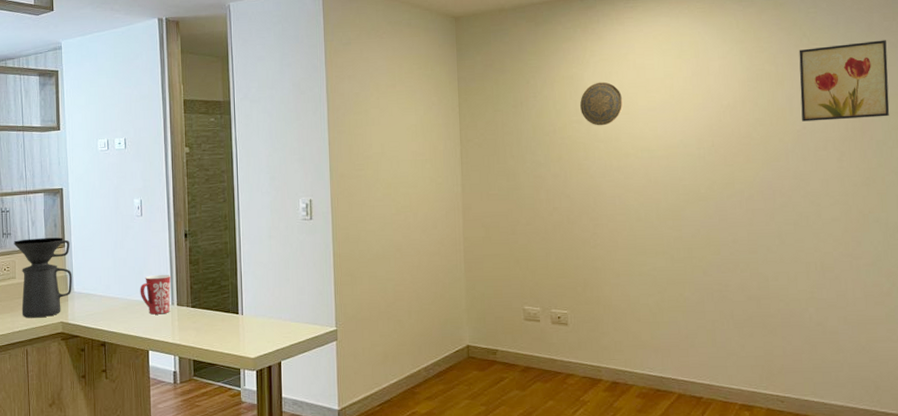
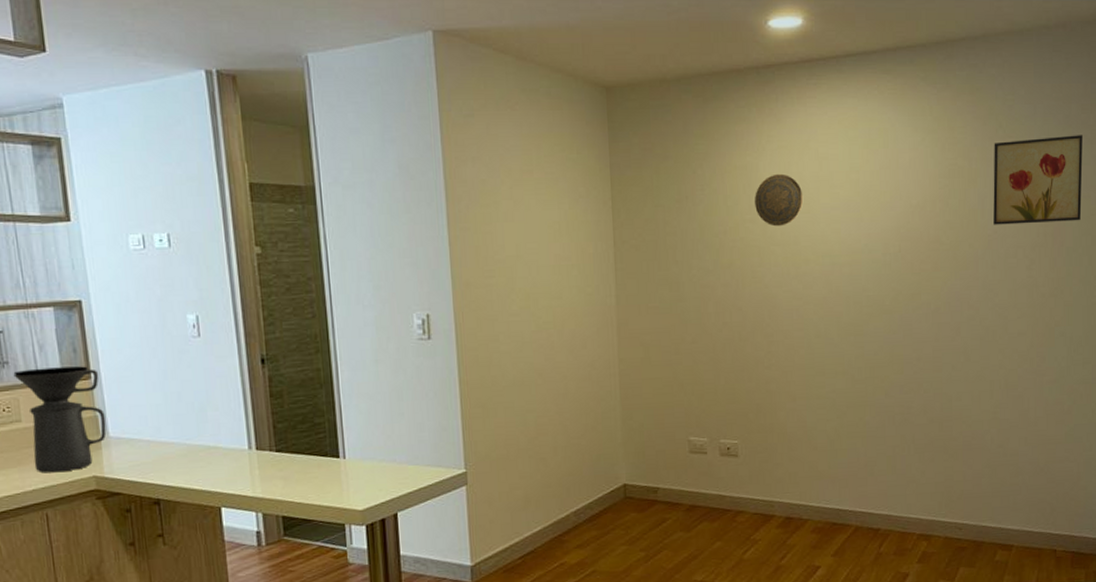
mug: present [140,274,171,315] -> none [203,411,247,463]

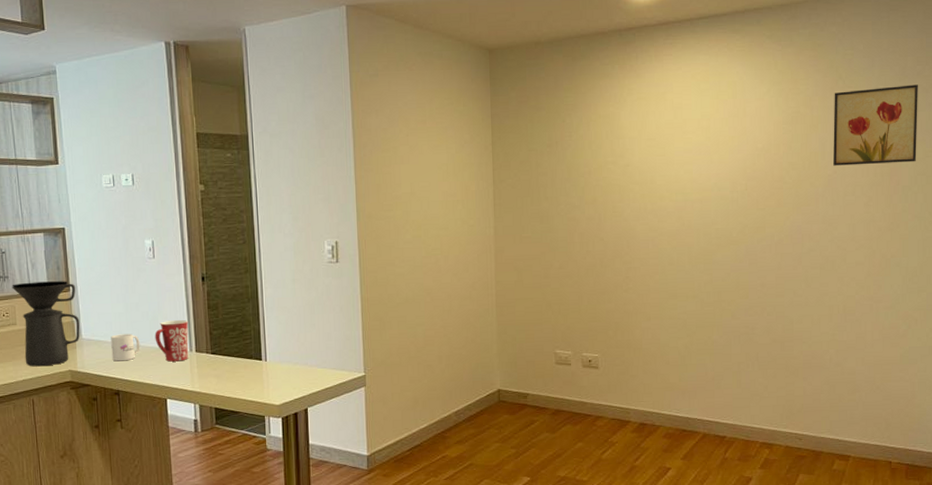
mug: none [146,429,185,464] -> present [111,334,140,362]
mug: none [203,411,247,463] -> present [155,319,189,362]
decorative plate: present [755,173,804,227] -> none [616,121,660,168]

